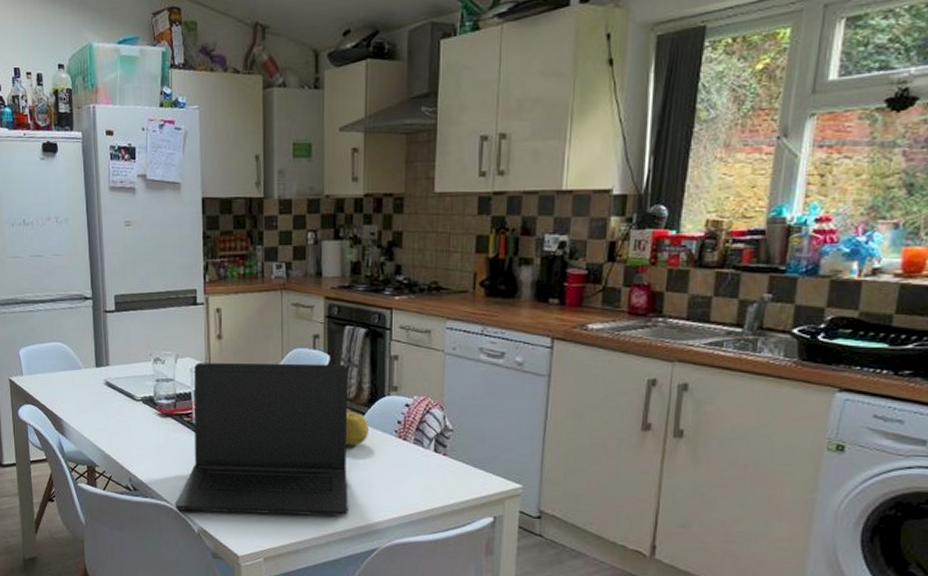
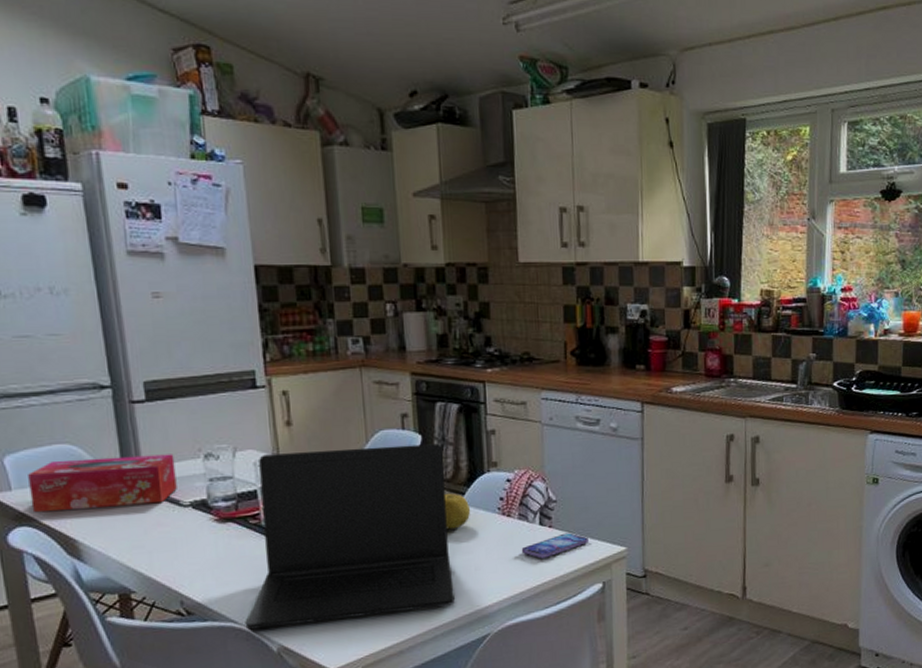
tissue box: none [34,355,133,396] -> present [28,454,177,513]
smartphone: none [414,463,482,485] -> present [521,533,588,559]

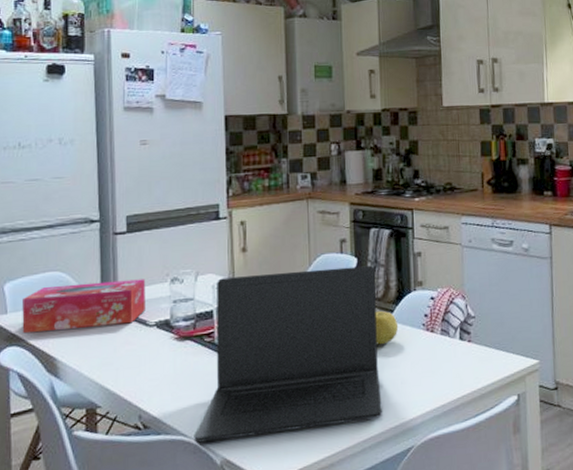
smartphone: present [521,533,588,559] -> none [443,347,504,372]

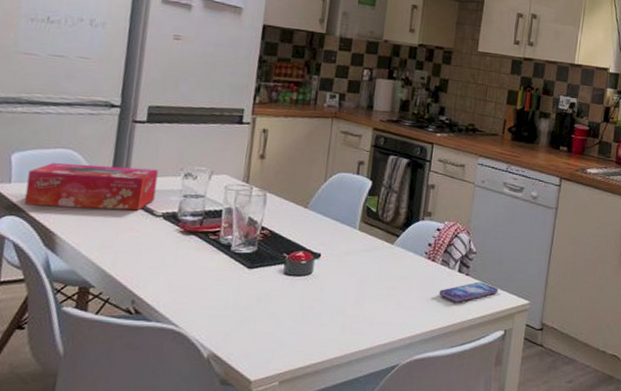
laptop: present [194,265,382,443] -> none [184,180,389,335]
fruit: present [375,310,399,345] -> none [377,234,402,266]
smartphone: none [443,347,504,372] -> present [439,282,498,302]

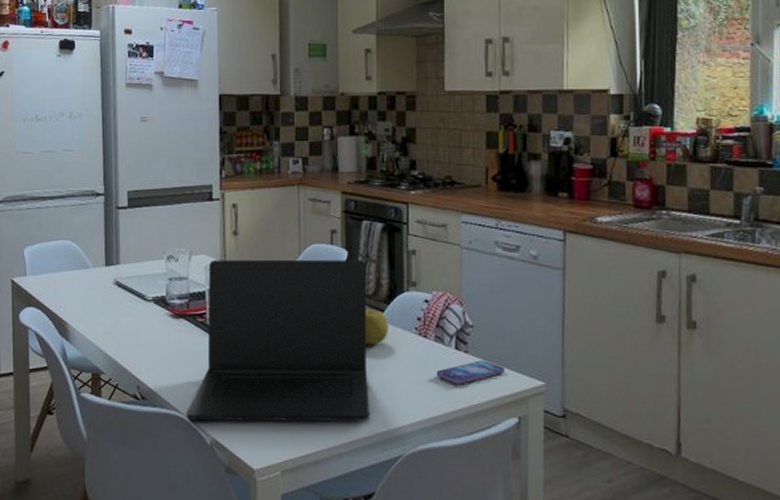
tissue box: present [24,162,159,211] -> none [38,253,144,297]
laptop: none [184,180,389,335] -> present [186,259,370,422]
fruit: none [377,234,402,266] -> present [365,308,389,345]

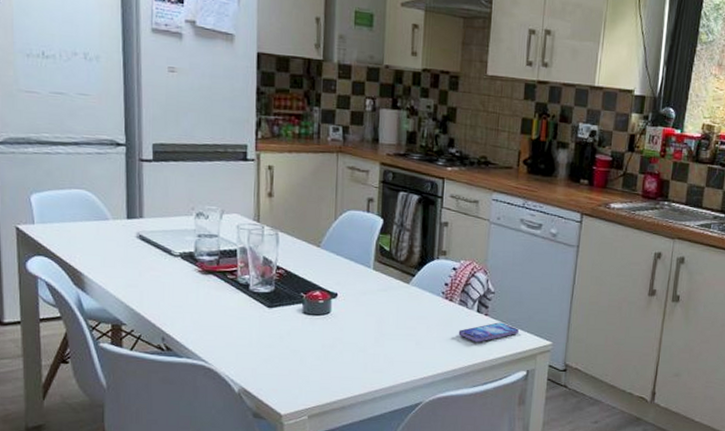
laptop: present [186,259,370,422] -> none [214,219,401,373]
fruit: present [365,308,389,345] -> none [394,273,419,306]

